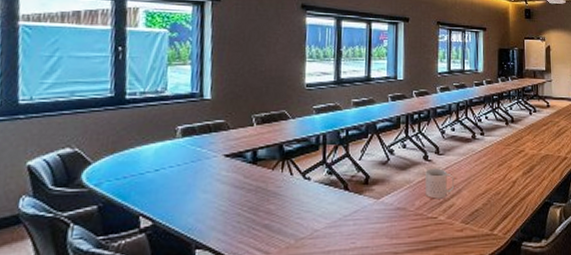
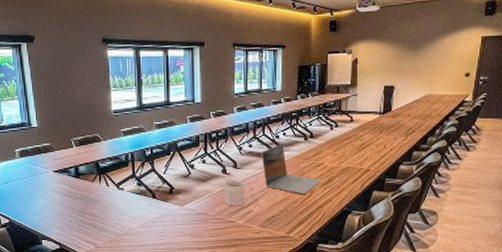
laptop: none [464,127,524,184] -> present [261,143,322,194]

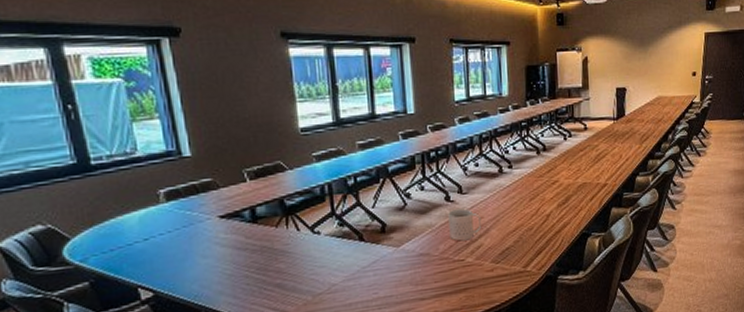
laptop: present [261,143,322,194] -> none [489,159,558,219]

